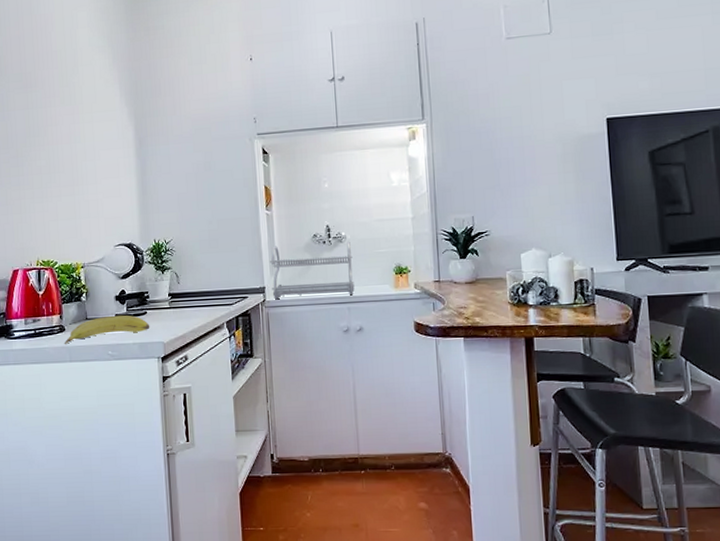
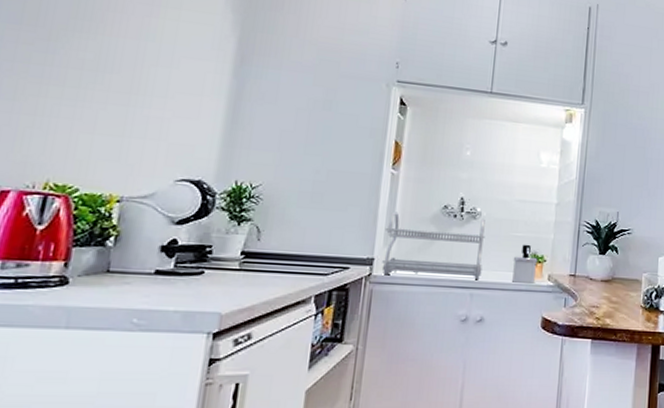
fruit: present [64,315,150,344] -> none [61,271,206,303]
soap dispenser: none [380,258,403,295] -> present [512,244,538,285]

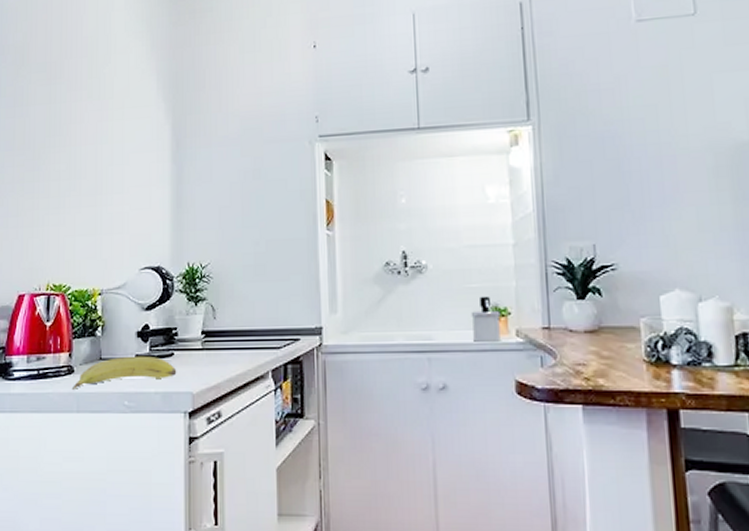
fruit: none [61,271,206,303] -> present [71,355,177,389]
dish rack: present [381,211,485,280] -> none [328,272,437,344]

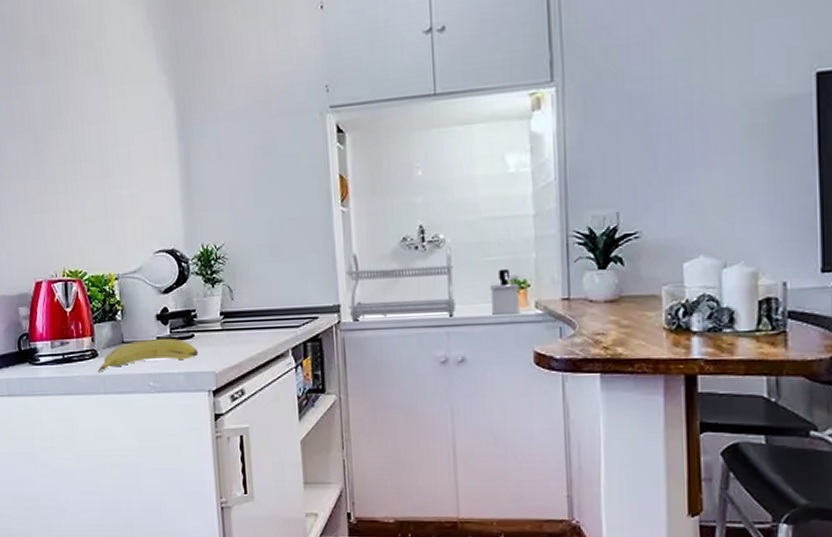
dish rack: none [328,272,437,344] -> present [345,246,456,321]

